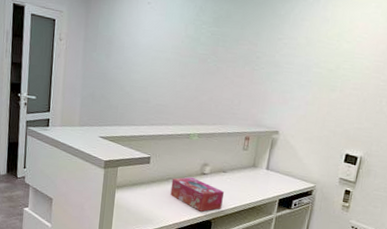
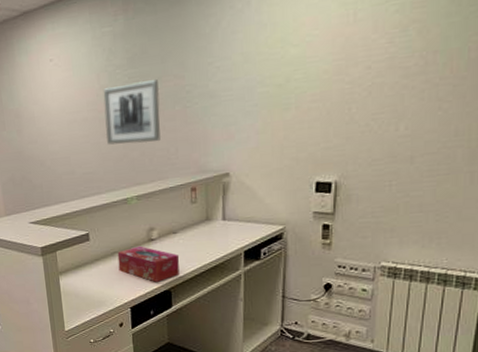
wall art: none [182,37,236,93] -> present [103,79,161,145]

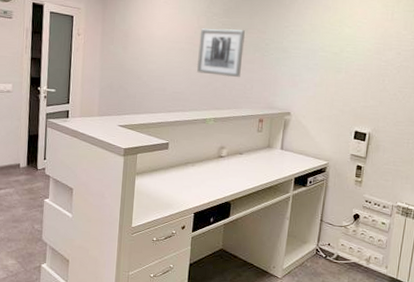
tissue box: present [117,246,180,282] -> none [189,160,242,194]

